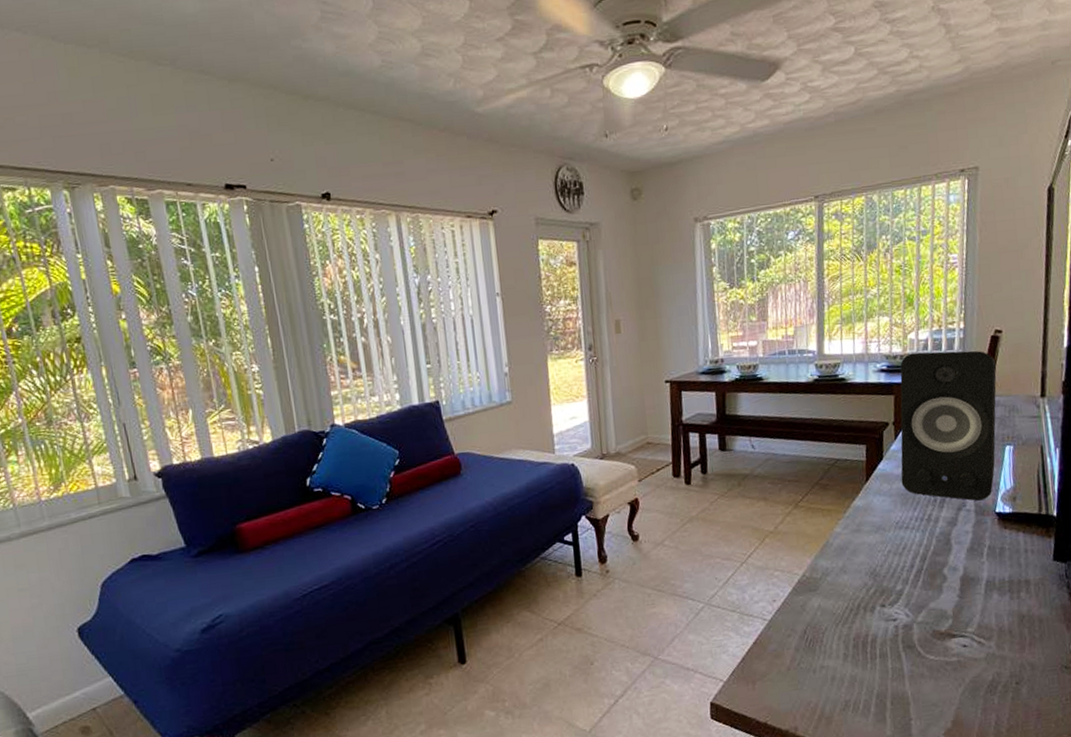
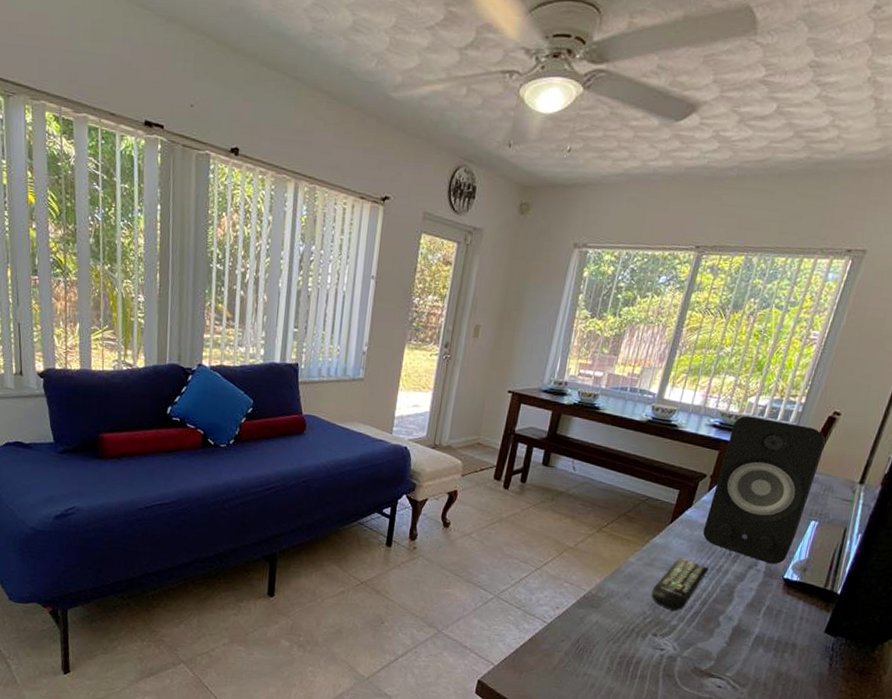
remote control: none [867,515,919,575] -> present [651,557,709,611]

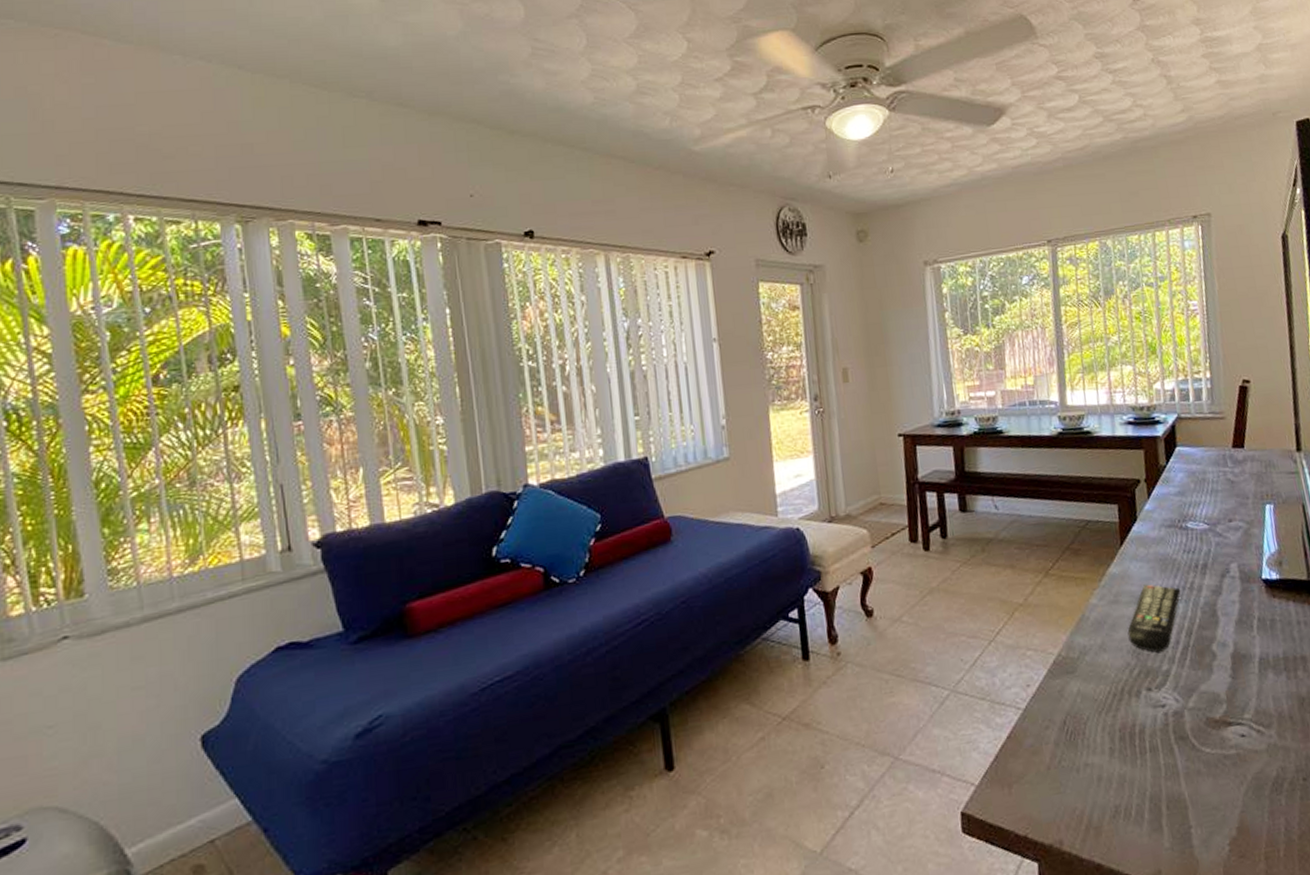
speaker: present [702,416,826,565] -> none [1147,401,1257,566]

